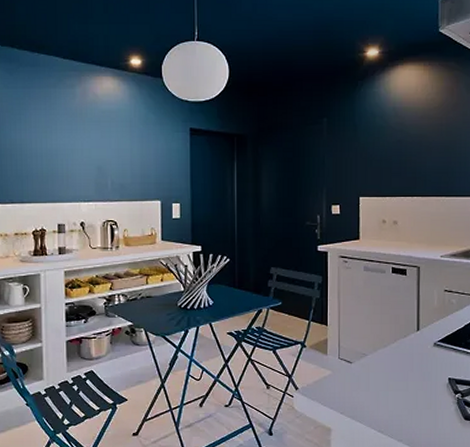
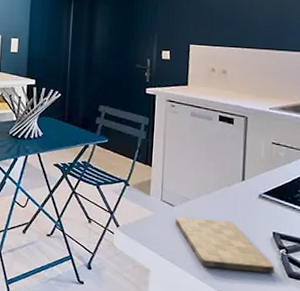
cutting board: none [354,372,451,419] -> present [175,216,274,273]

